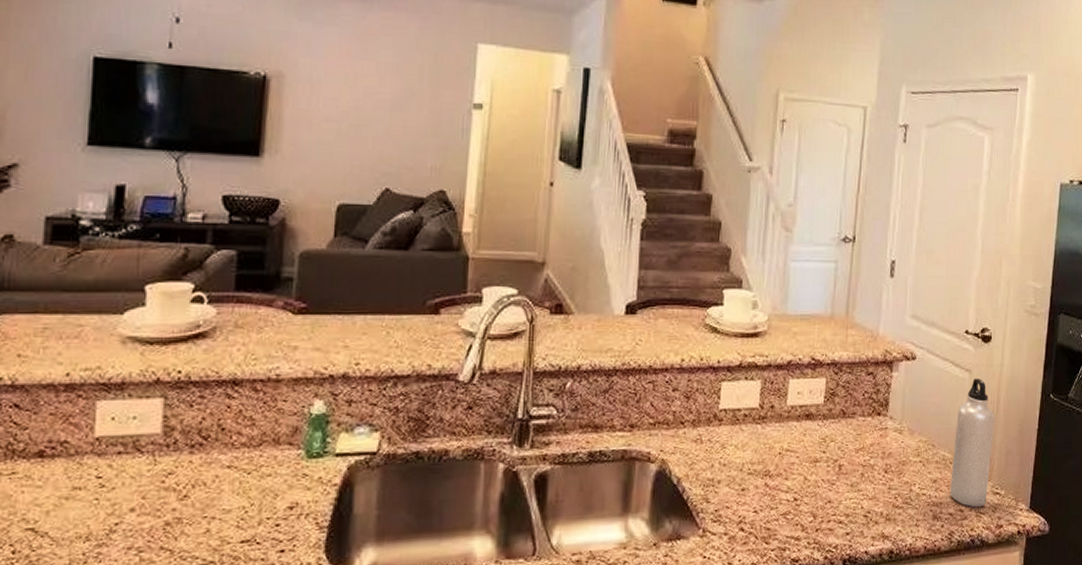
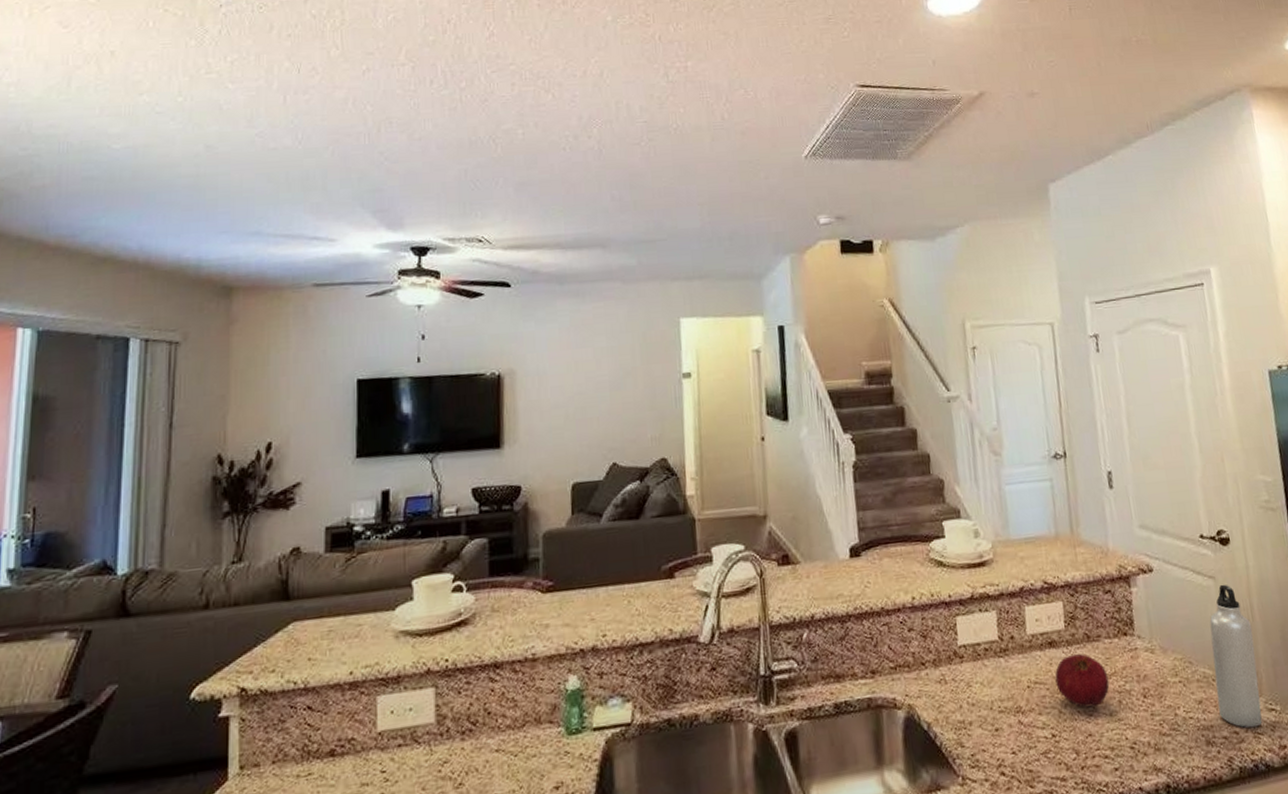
fruit: none [806,428,856,477] -> present [1054,654,1110,708]

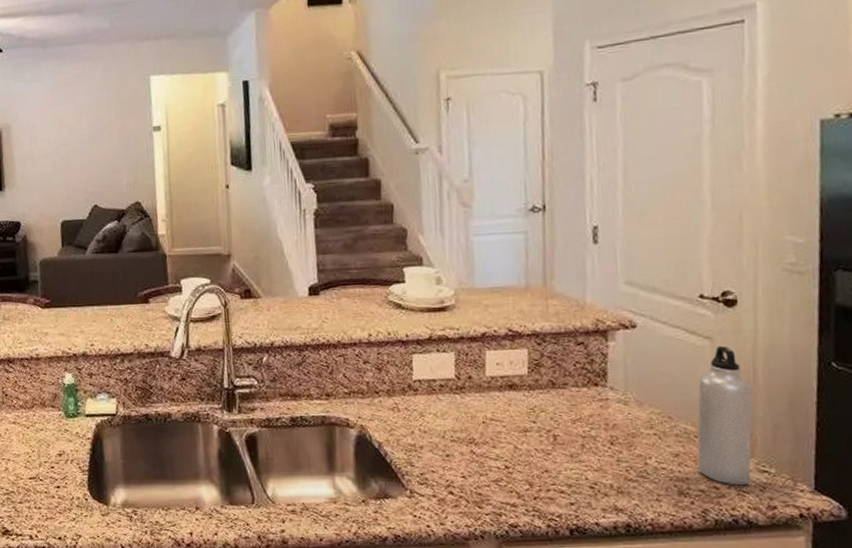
fruit: present [1054,654,1110,708] -> none [513,398,573,447]

